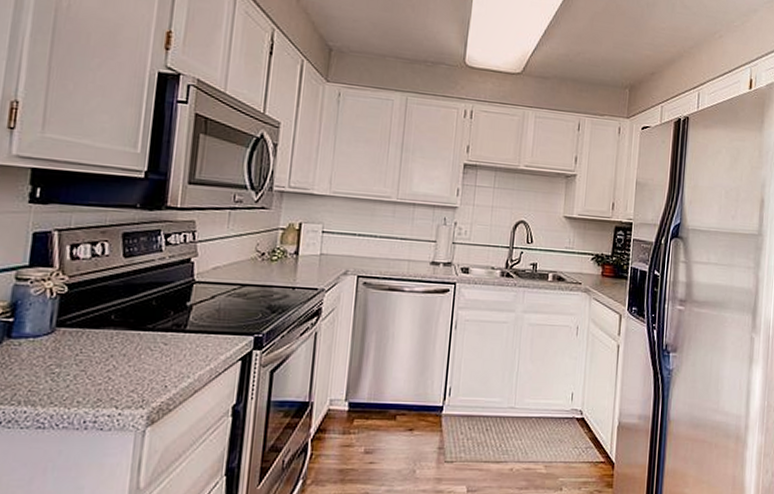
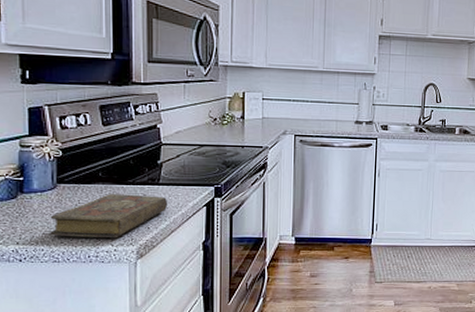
book: none [36,342,195,398] -> present [49,194,168,237]

